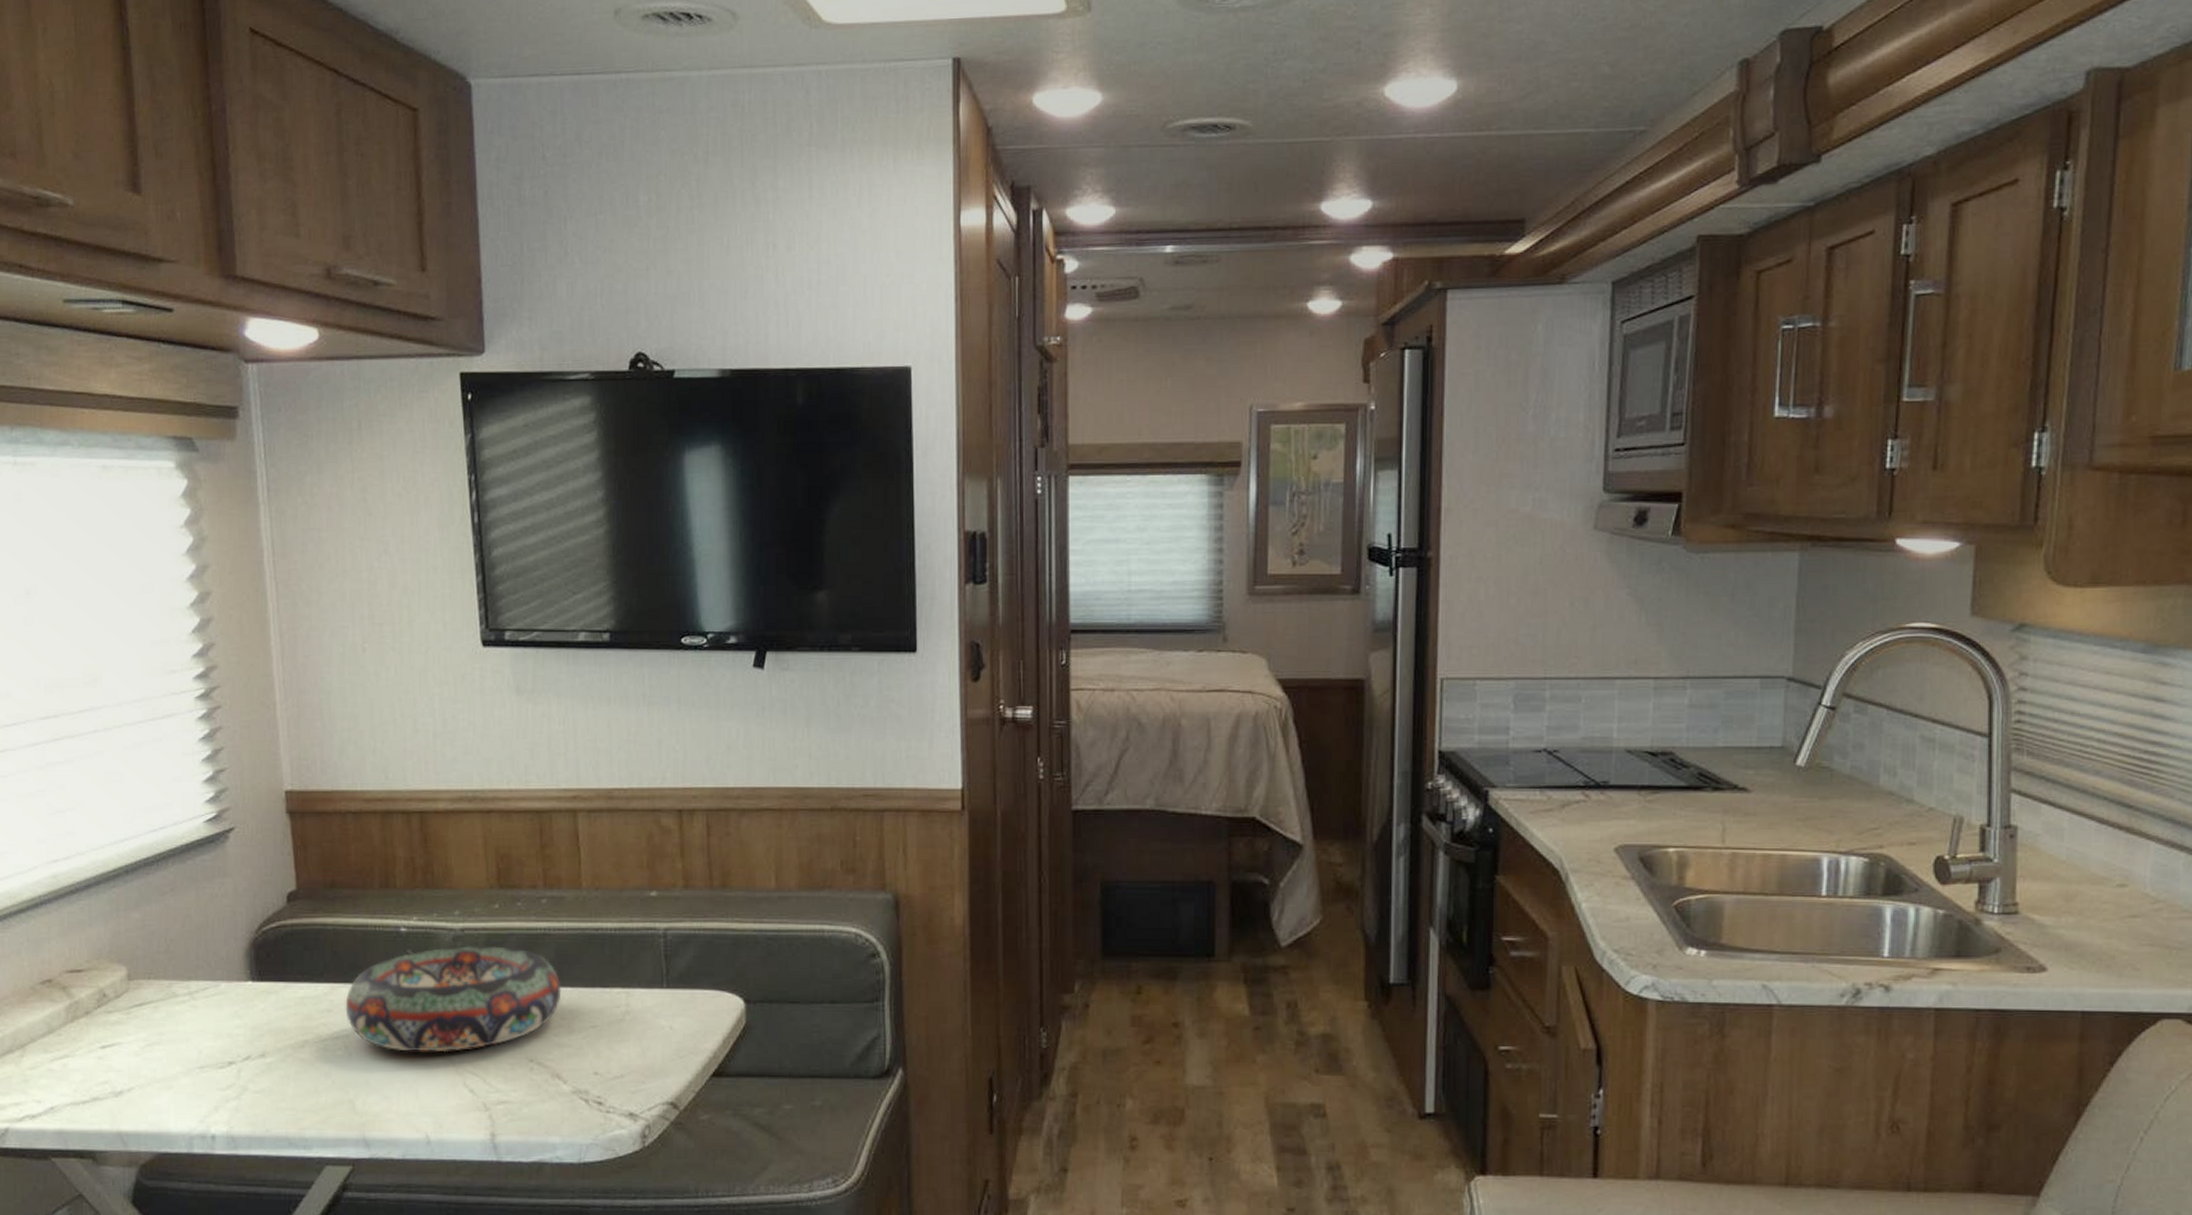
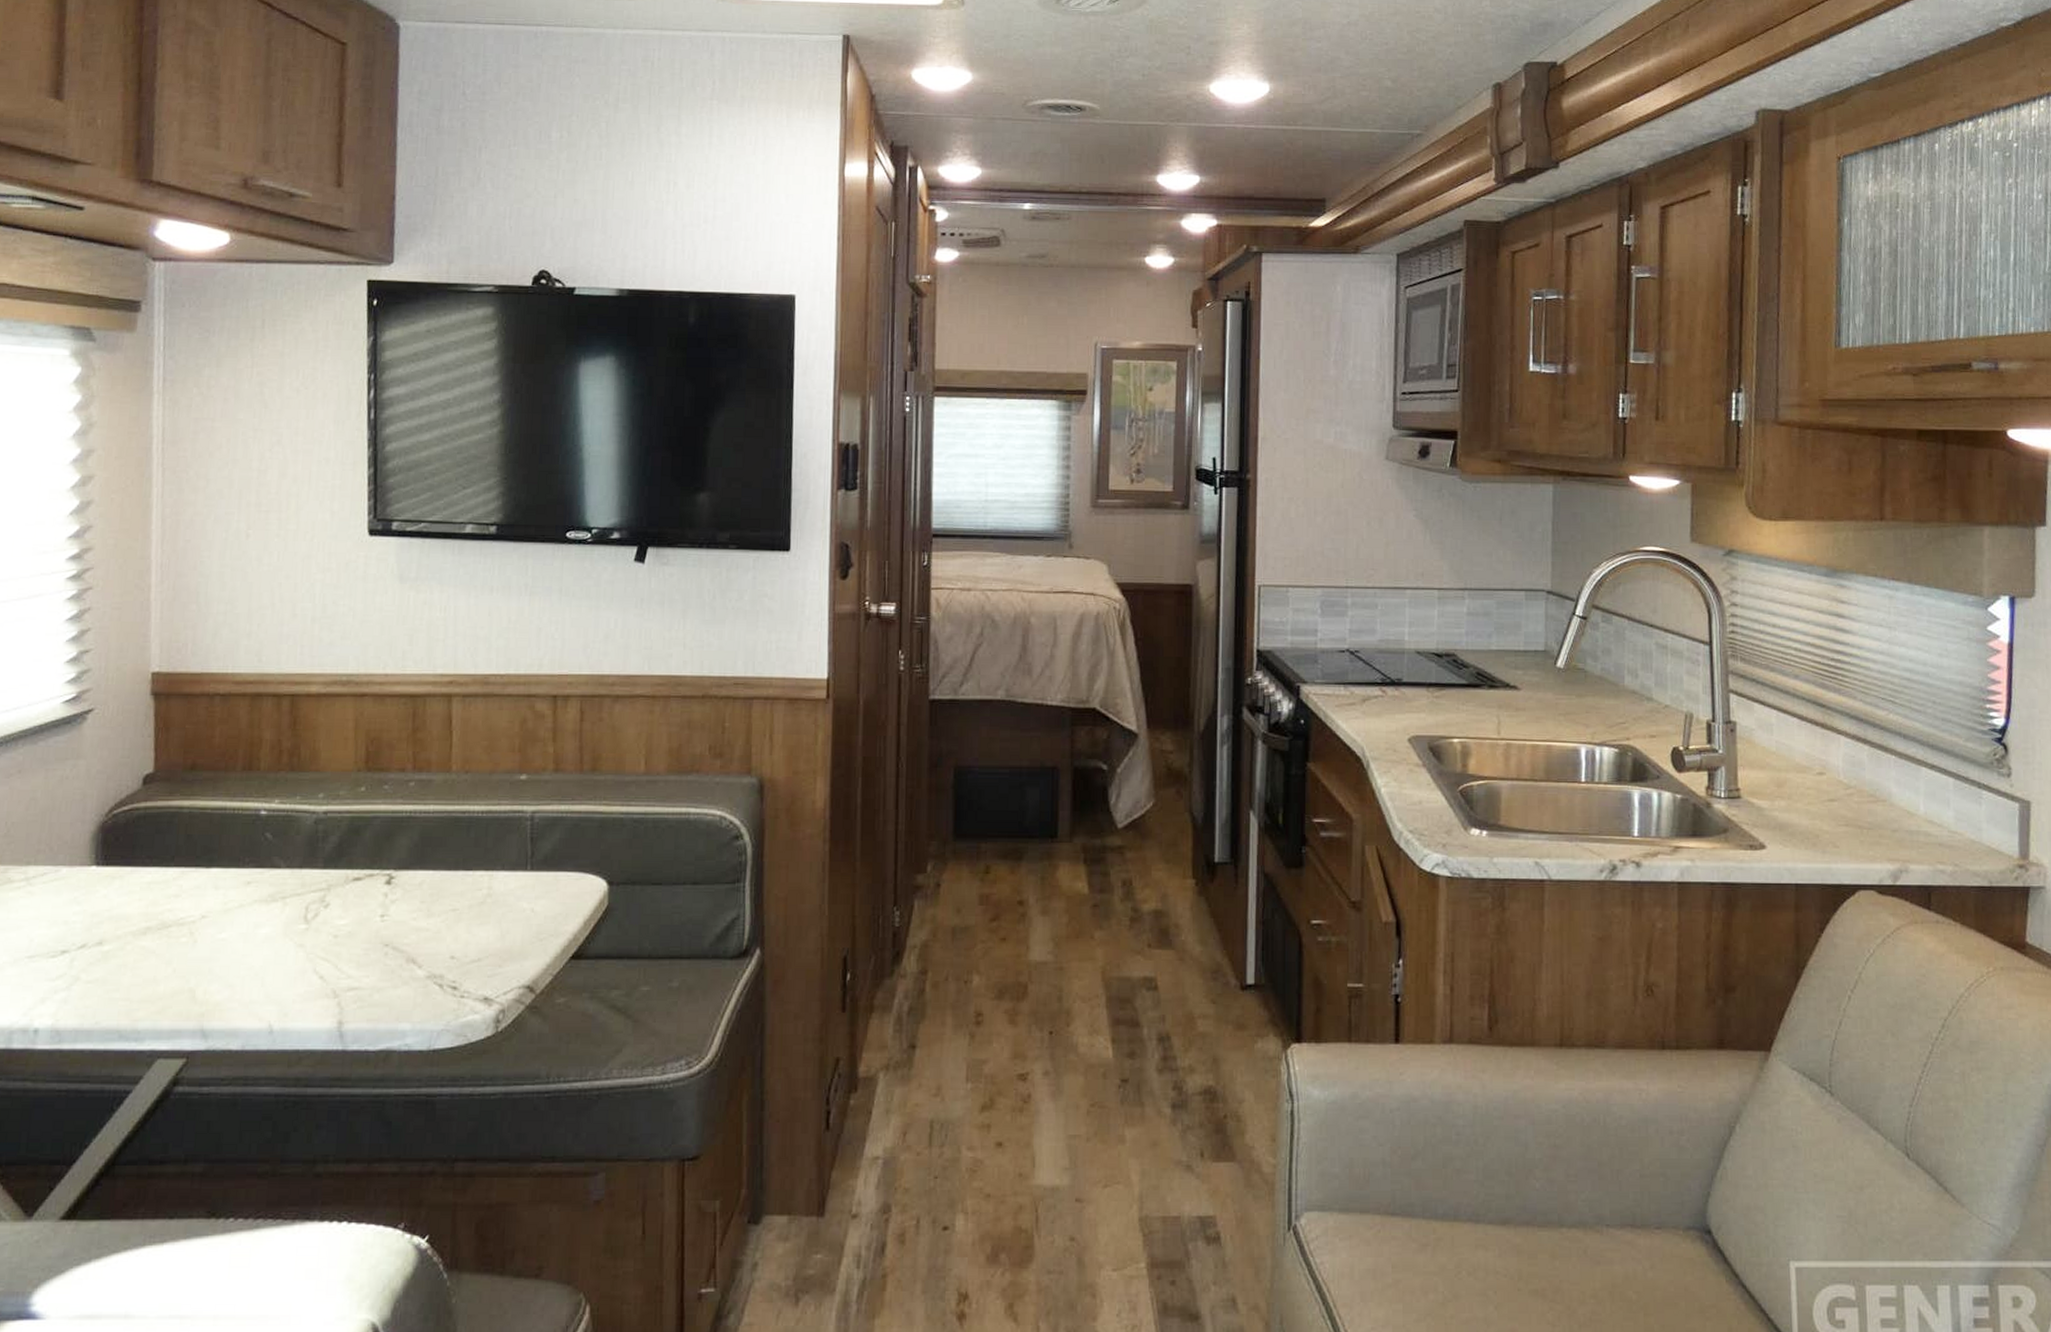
decorative bowl: present [345,945,561,1053] -> none [194,828,423,938]

